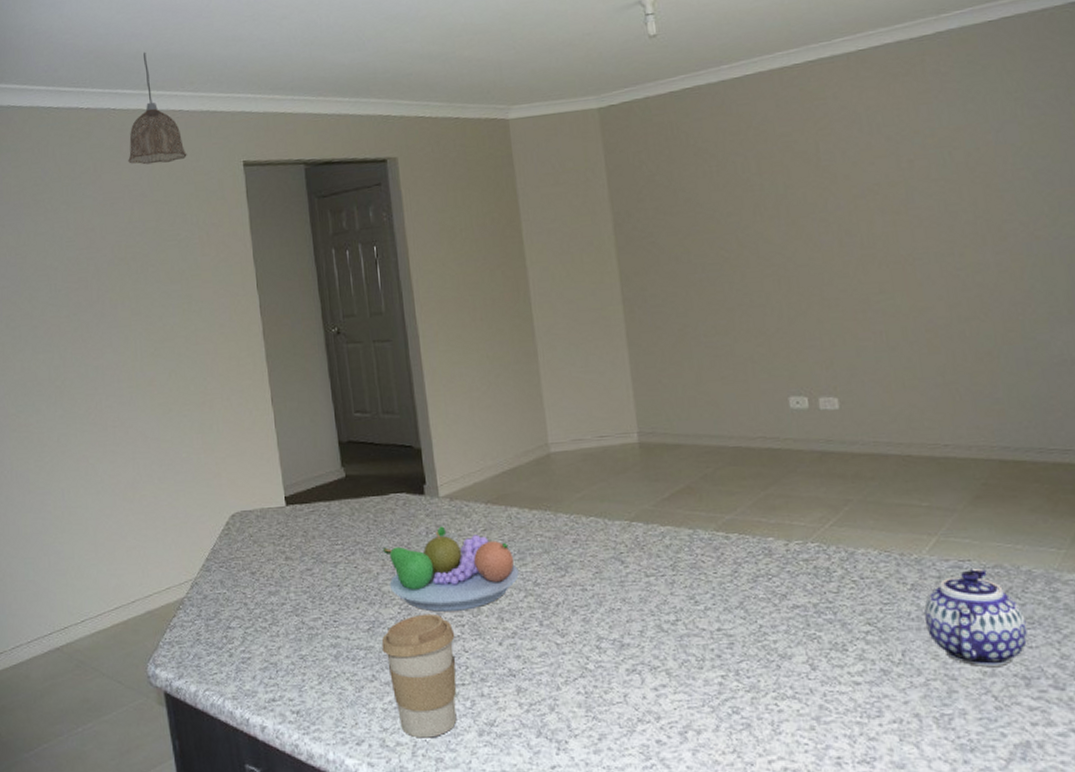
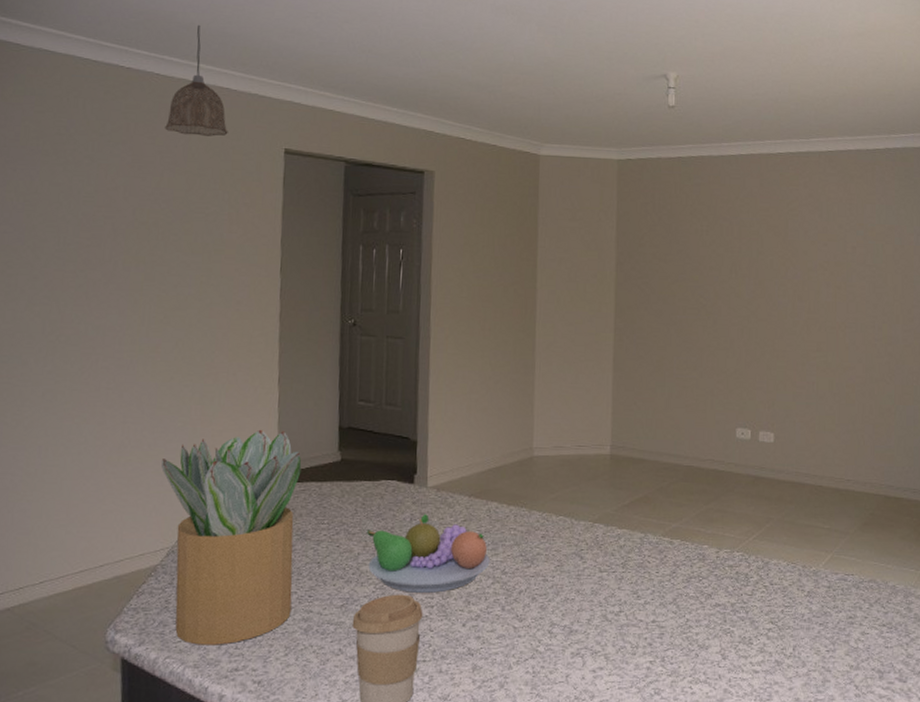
potted plant: none [173,452,319,677] -> present [161,429,302,645]
teapot: present [924,567,1028,668] -> none [815,581,886,662]

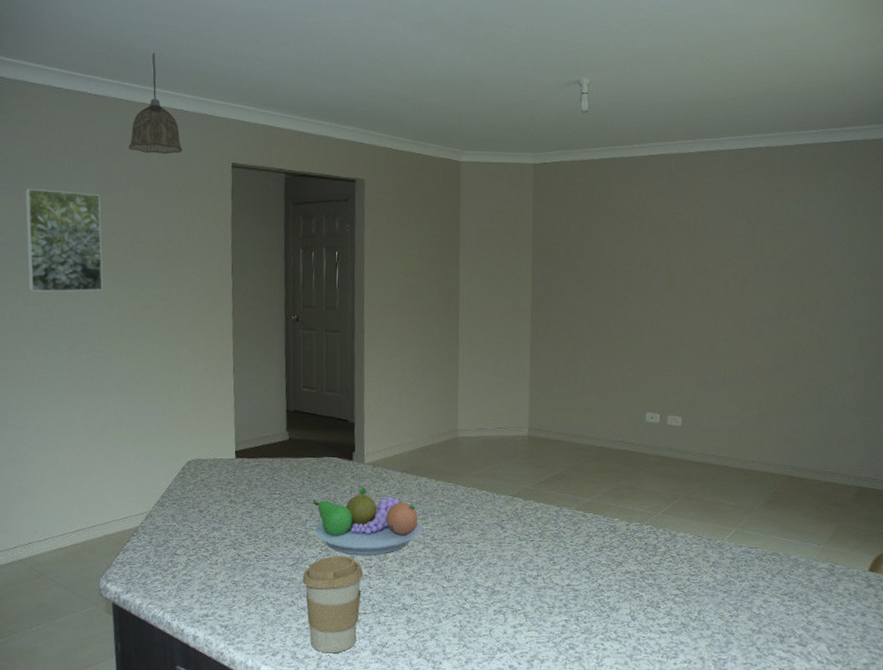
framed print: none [36,169,129,290] -> present [25,188,103,292]
potted plant: present [161,429,302,645] -> none [138,412,256,595]

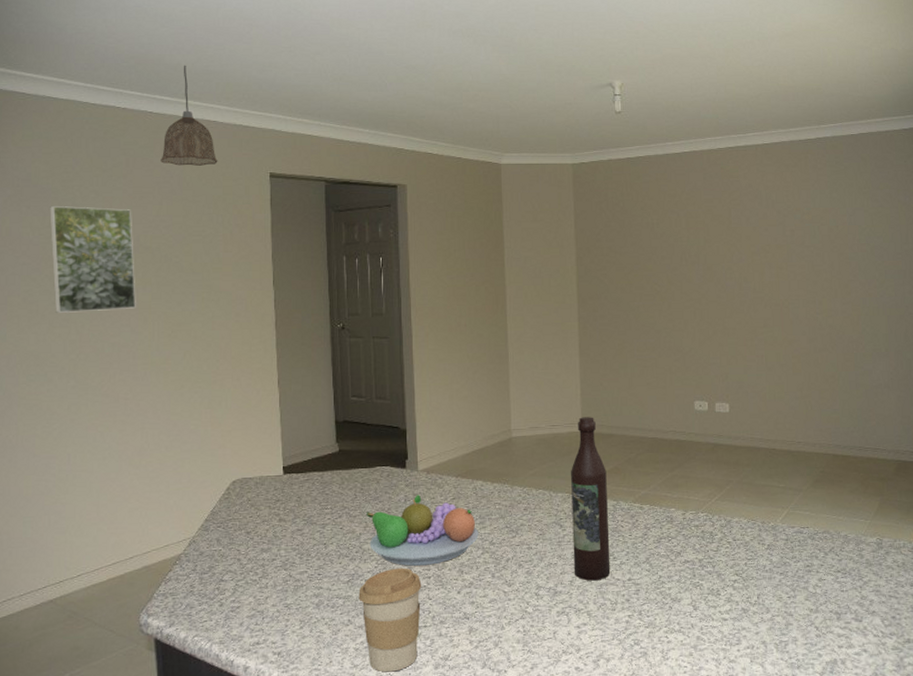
wine bottle: none [513,421,551,584] -> present [571,417,611,581]

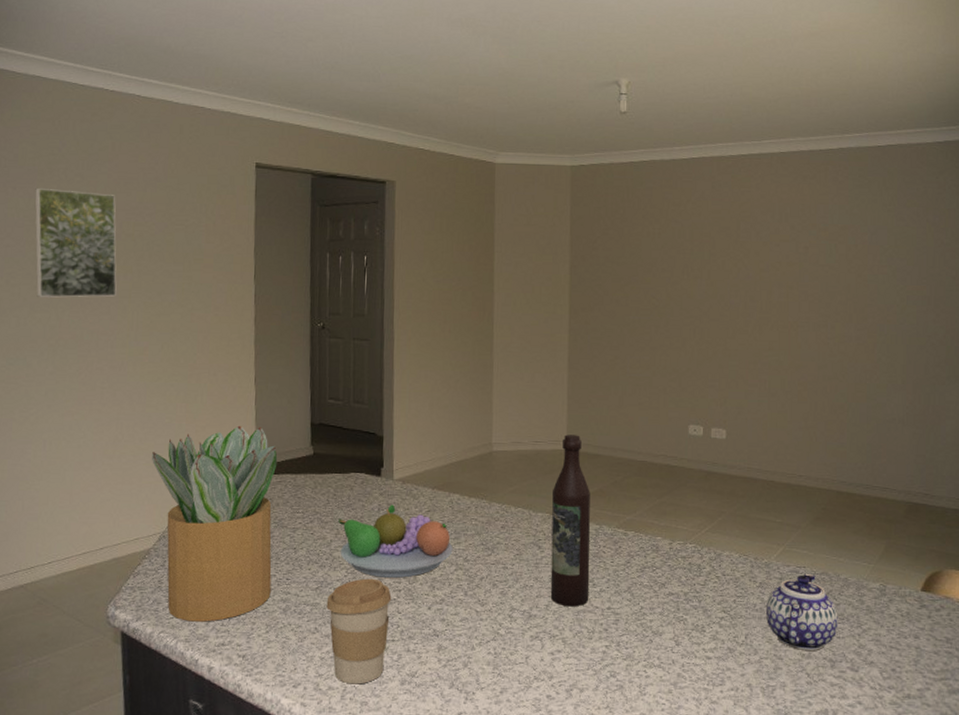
pendant lamp: present [161,65,218,166] -> none [146,48,204,153]
potted plant: none [179,427,304,624] -> present [152,425,278,622]
teapot: none [775,533,841,606] -> present [766,573,838,652]

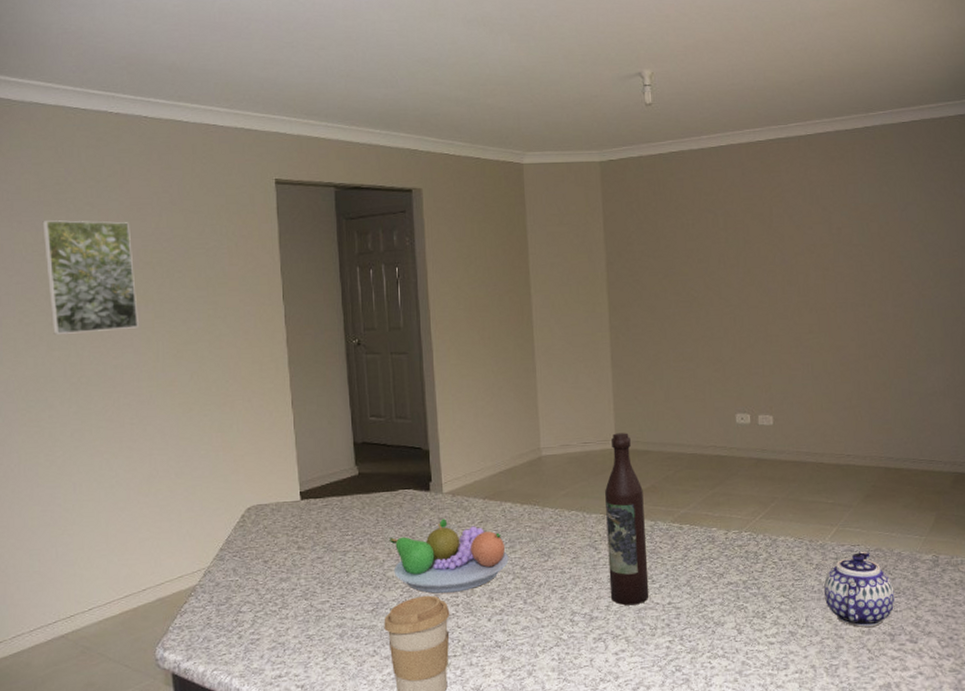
potted plant: present [152,425,278,622] -> none [190,451,325,657]

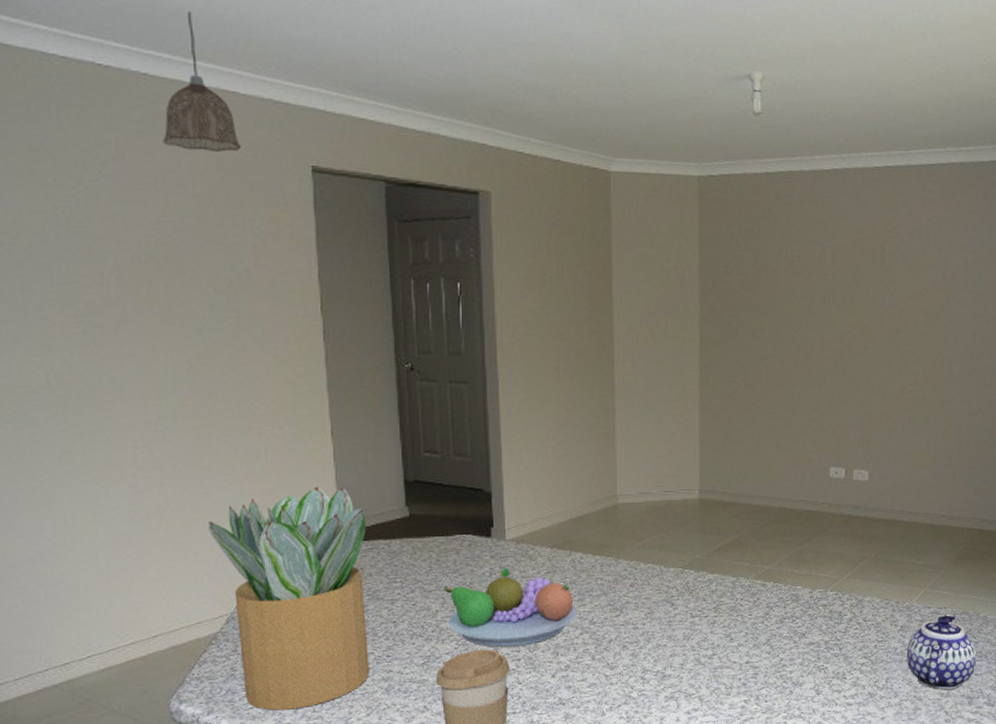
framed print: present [42,220,138,334] -> none [13,194,141,337]
pendant lamp: none [158,64,219,174] -> present [163,10,241,152]
potted plant: none [190,451,325,657] -> present [209,486,369,711]
wine bottle: present [605,433,649,606] -> none [685,482,727,664]

